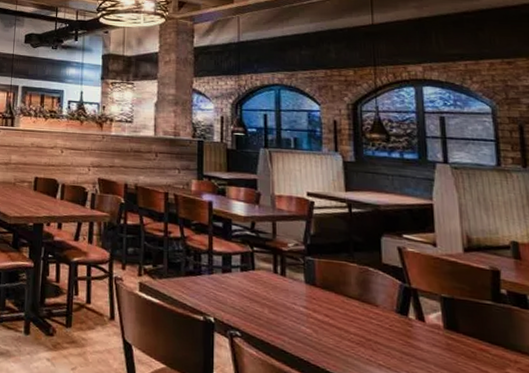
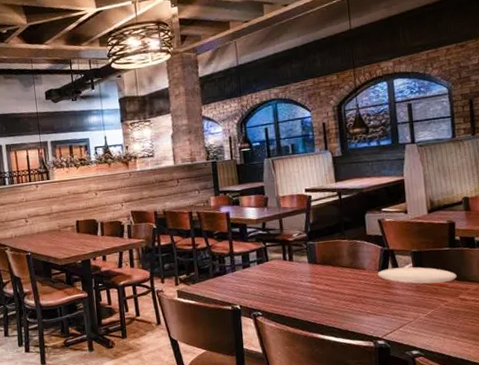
plate: none [394,311,503,347] -> present [377,267,457,285]

